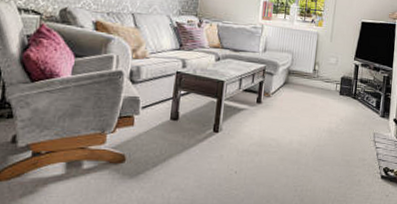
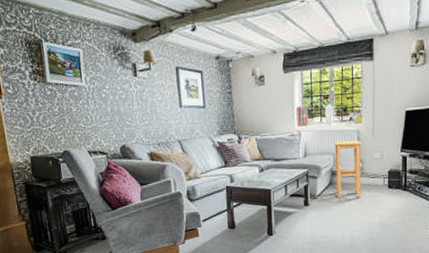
stool: none [290,40,320,102] -> present [333,141,361,199]

